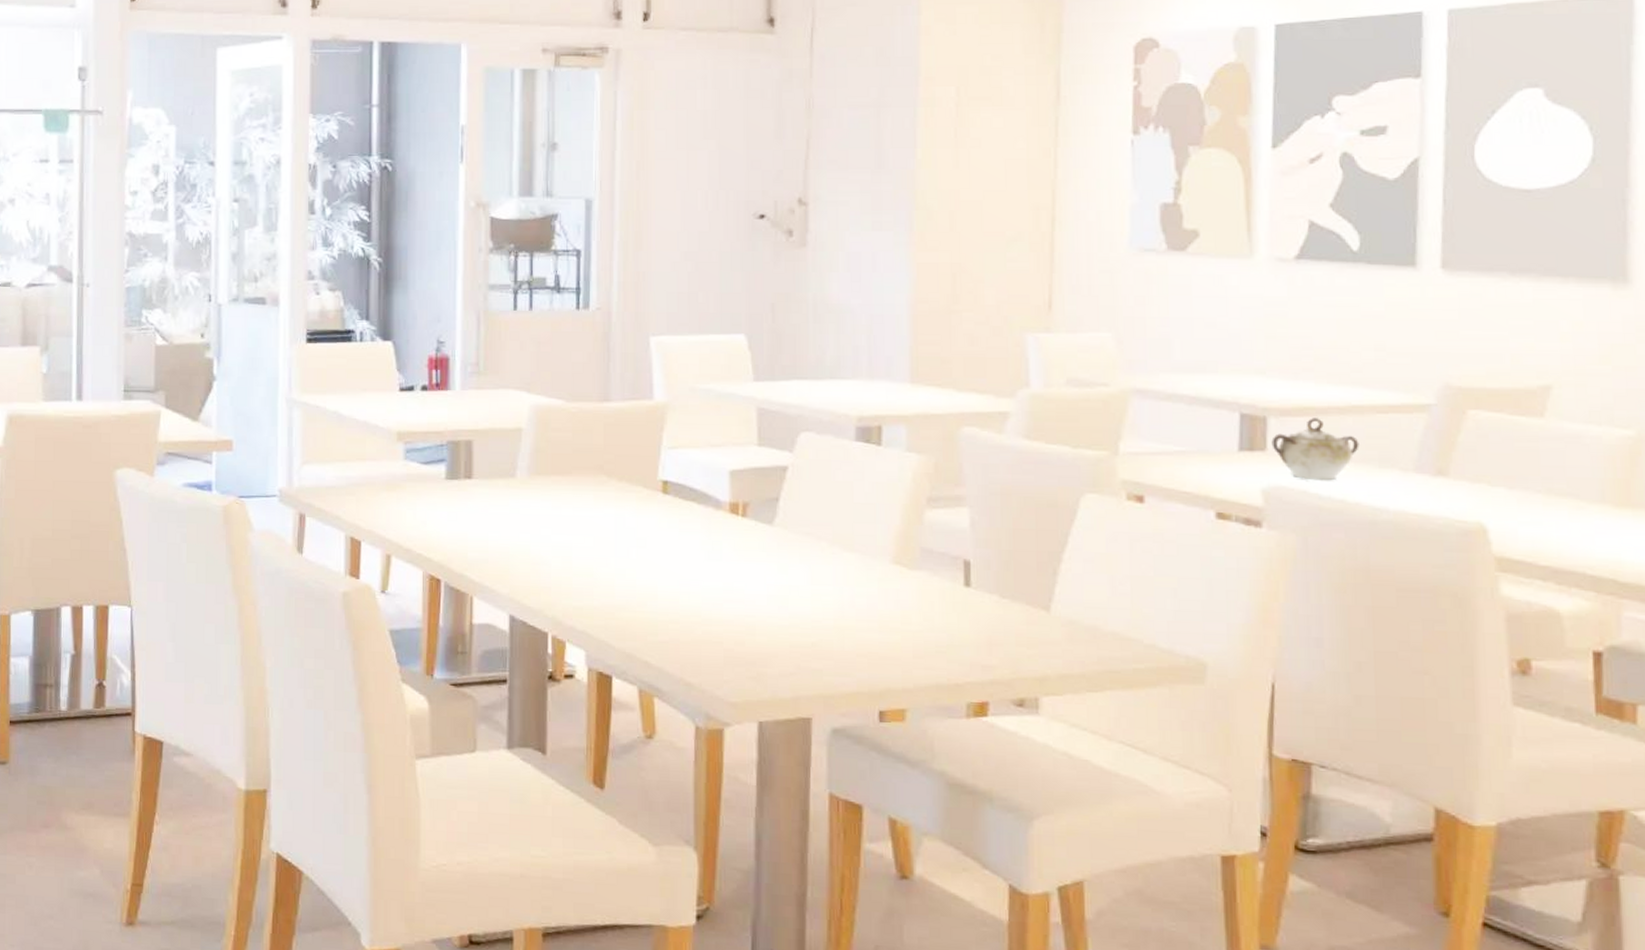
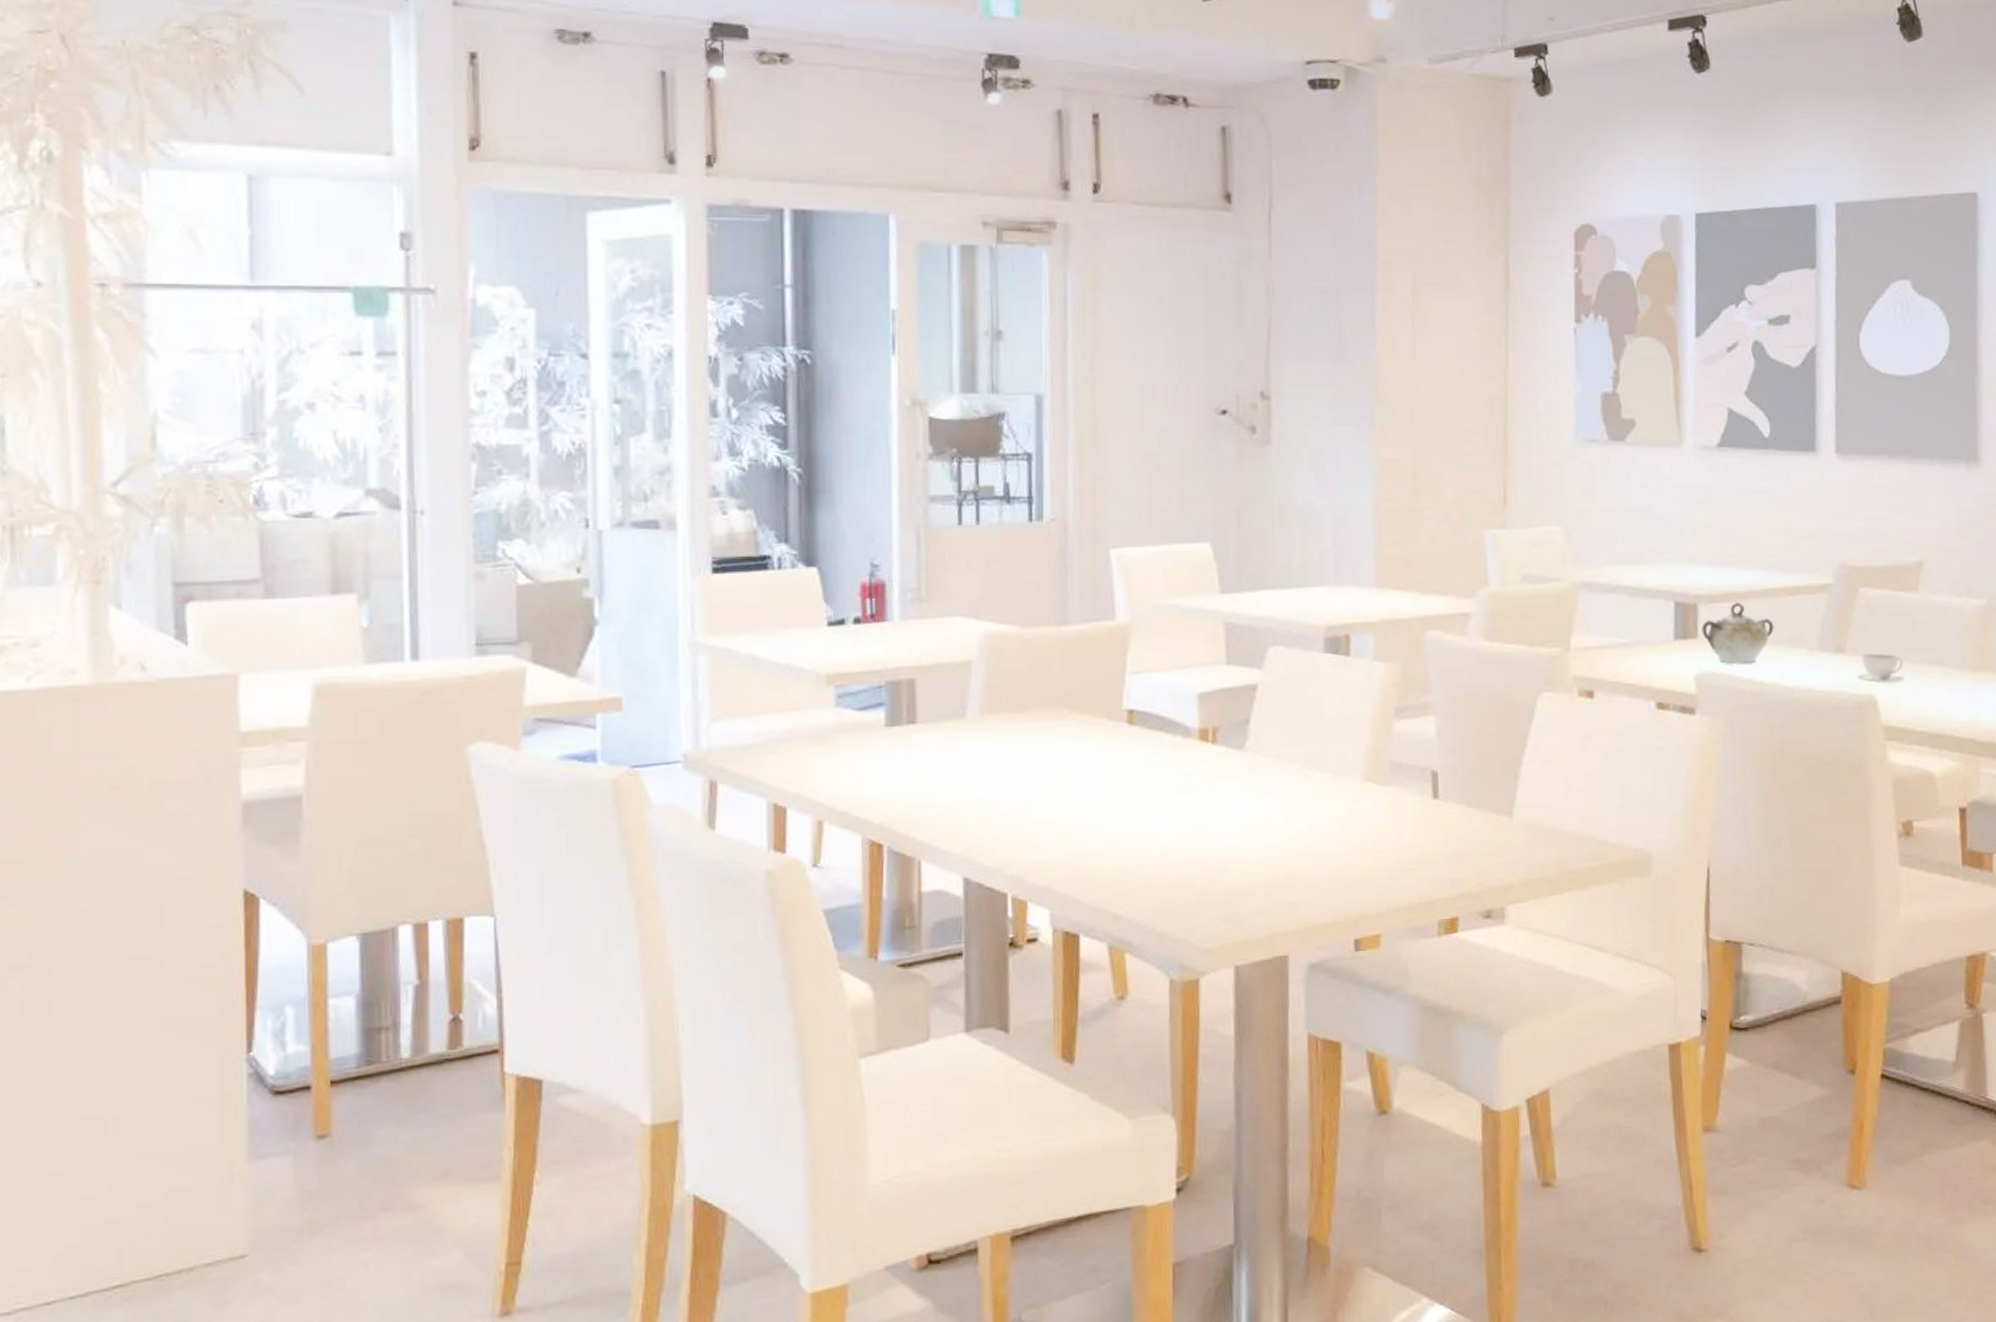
teacup: none [1462,479,1523,511] -> present [1857,653,1904,683]

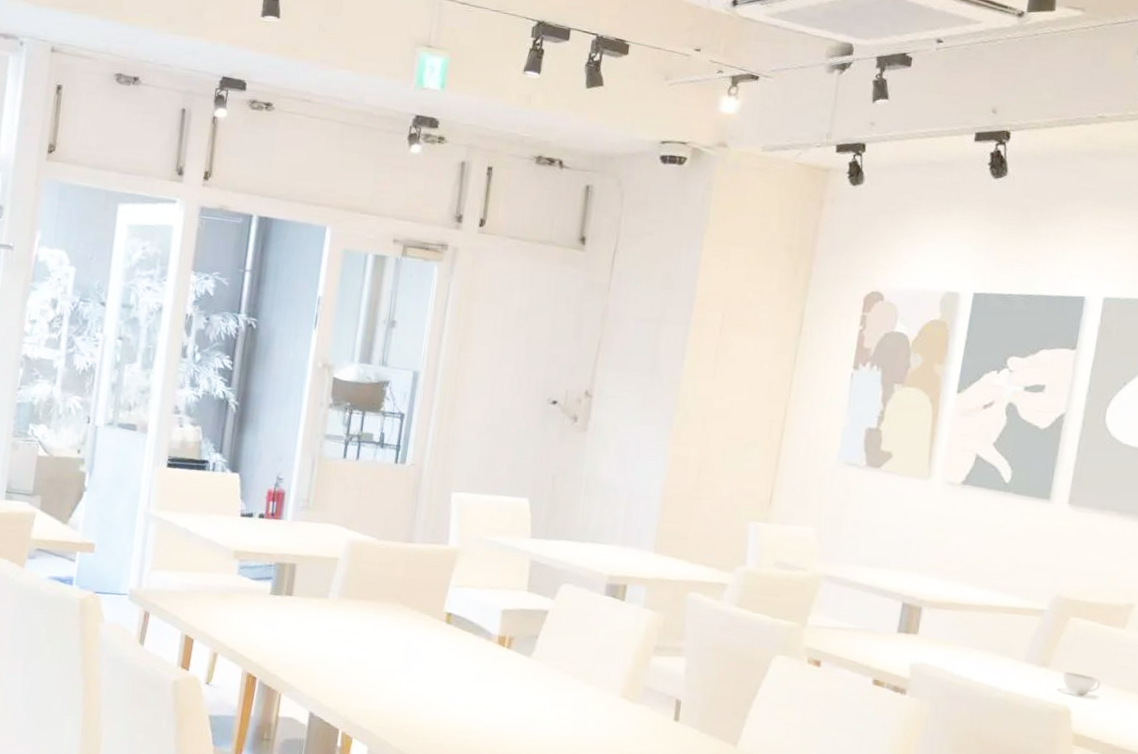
sugar bowl: present [1702,603,1774,665] -> none [922,611,988,663]

